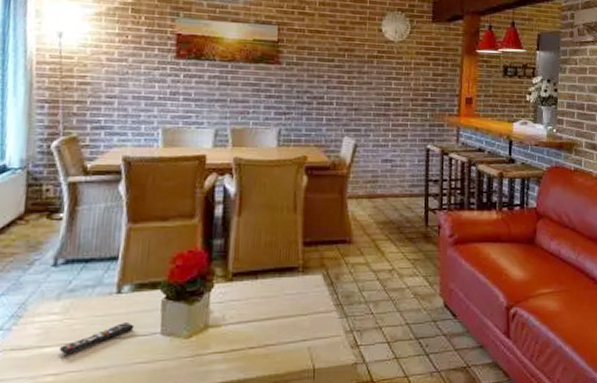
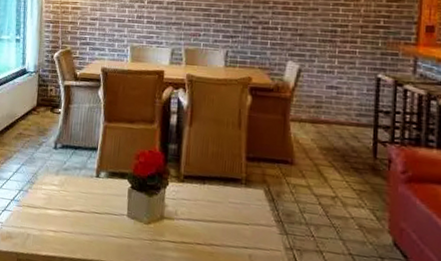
remote control: present [58,322,135,355] -> none [57,201,108,218]

